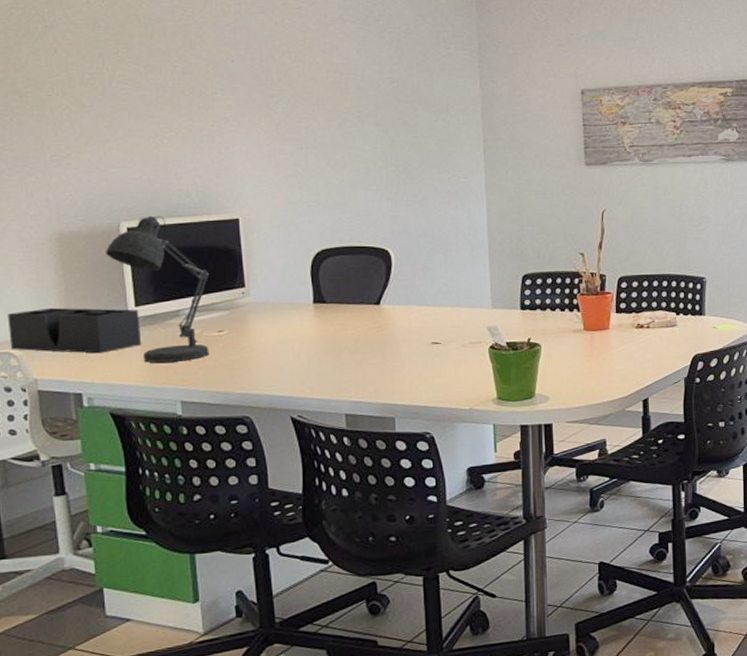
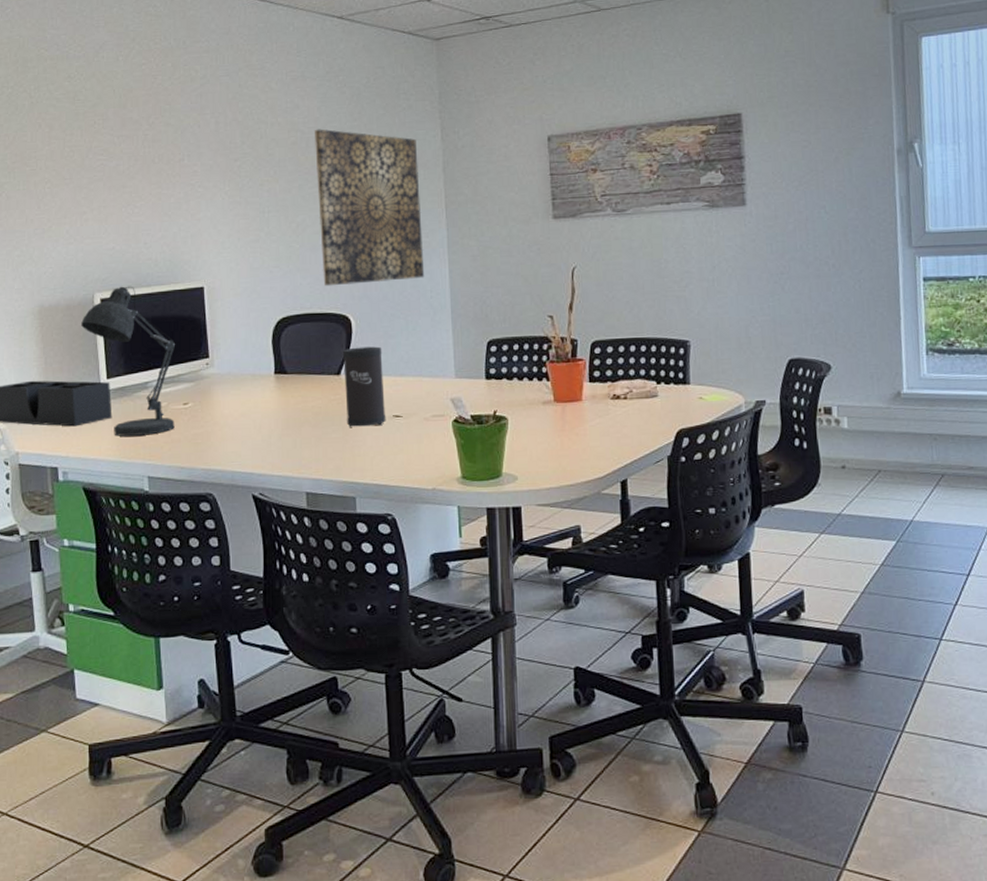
wall art: none [354,71,463,221] -> present [315,129,425,287]
speaker: none [382,278,425,353] -> present [342,346,386,427]

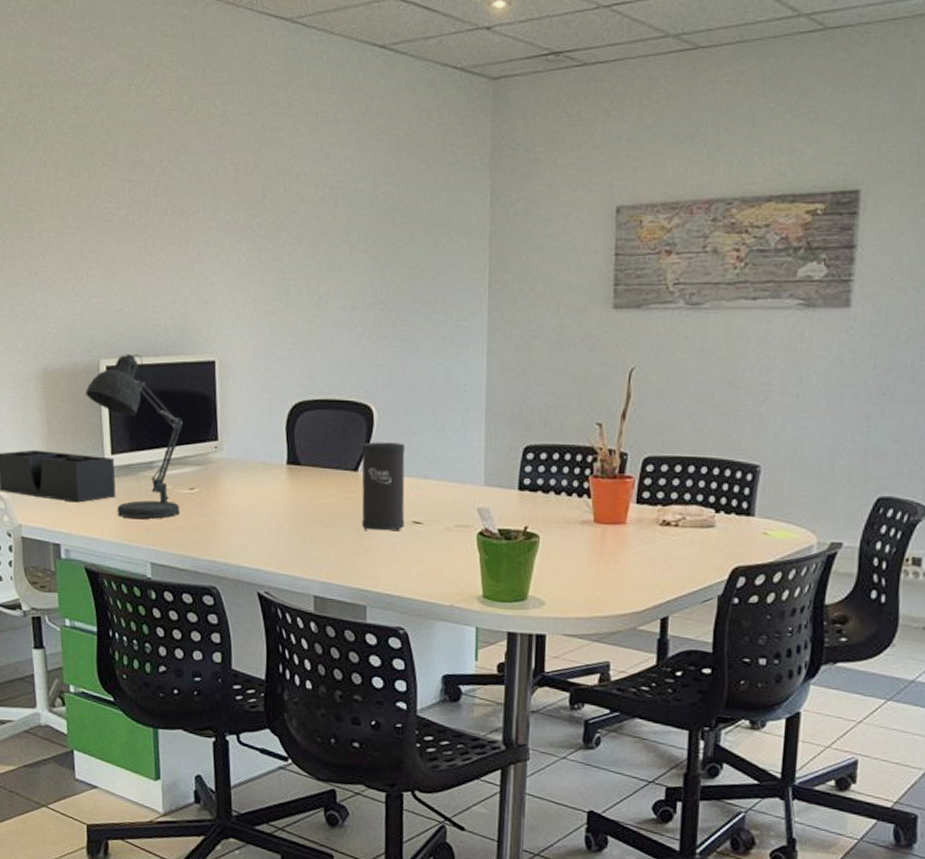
wall art: present [315,129,425,287] -> none [344,184,462,371]

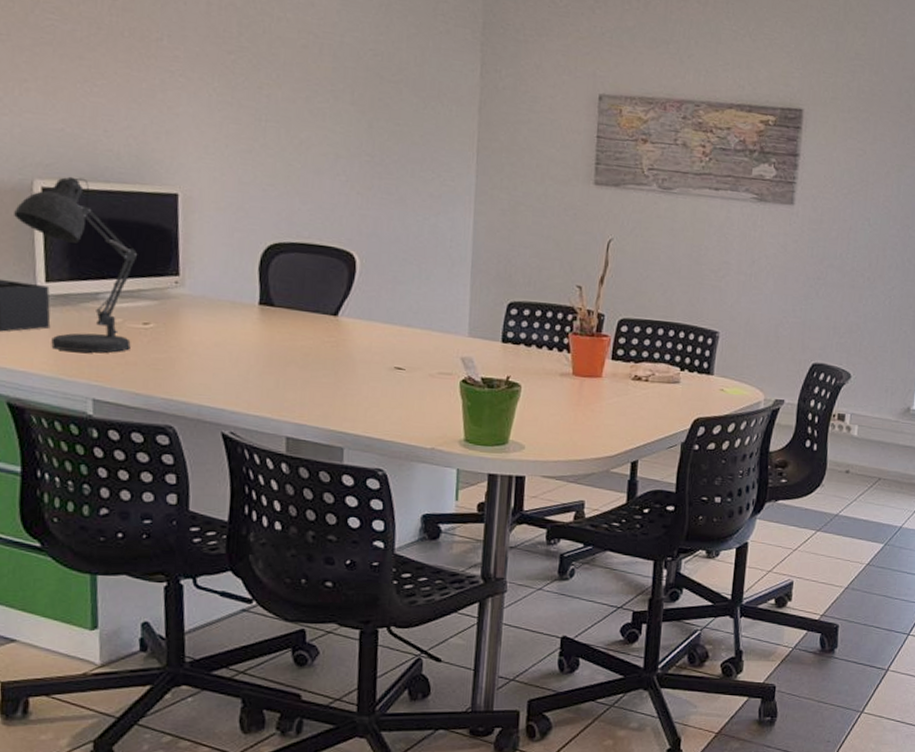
speaker: present [361,442,406,532] -> none [341,288,389,376]

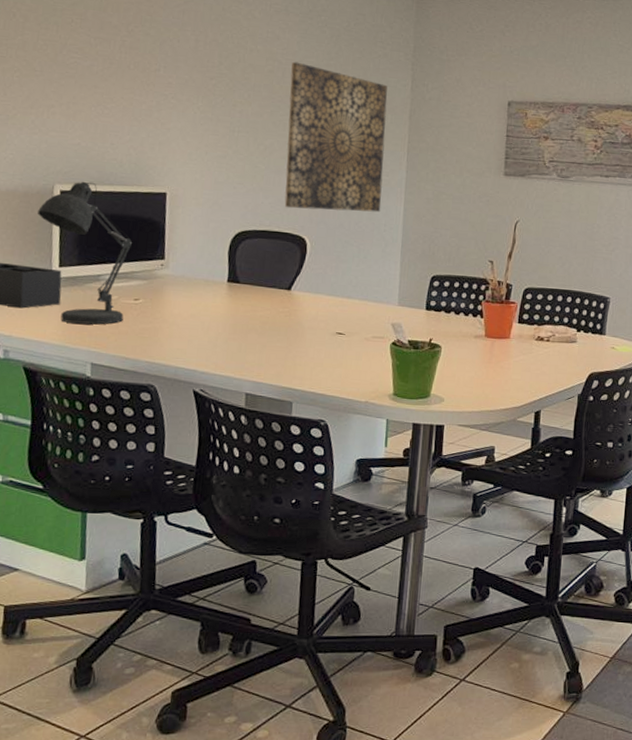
wall art: none [326,35,451,225] -> present [284,61,388,213]

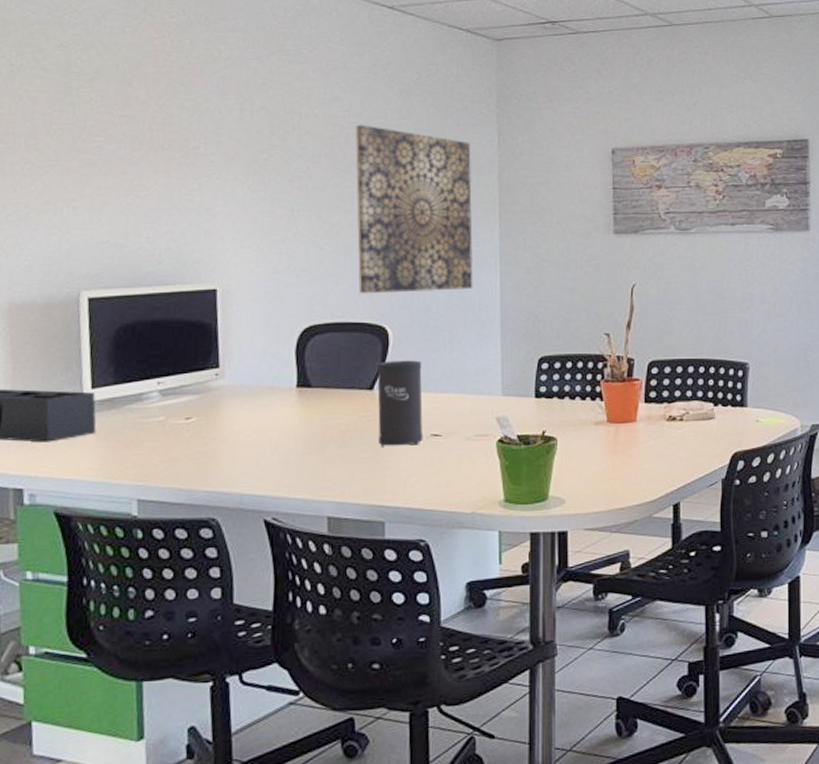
desk lamp: present [38,181,133,325] -> none [62,284,180,454]
speaker: none [292,267,333,341] -> present [376,360,424,446]

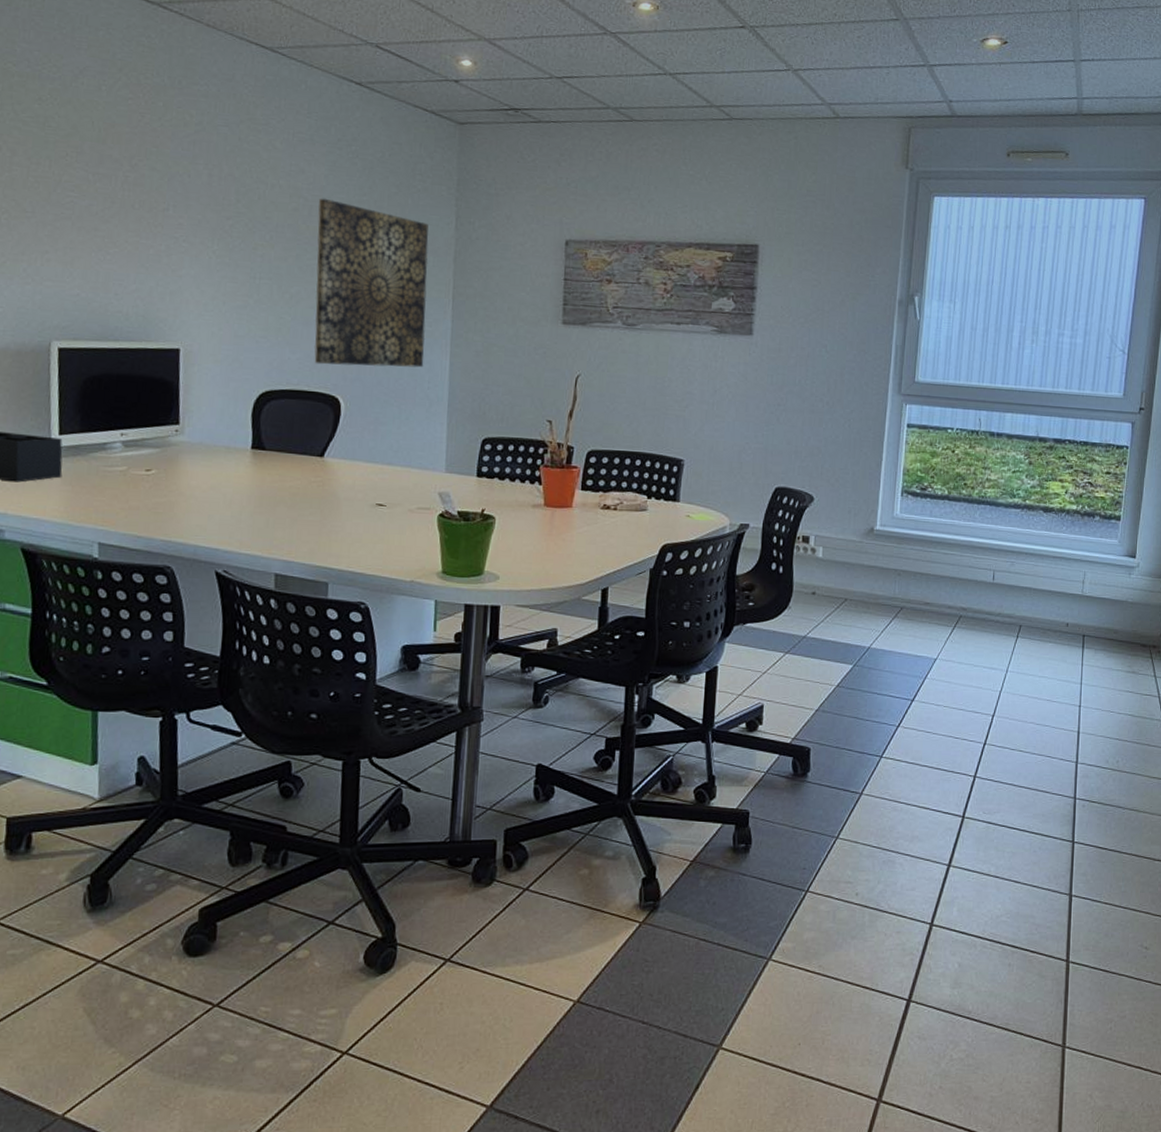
speaker: present [376,360,424,446] -> none [326,430,371,513]

